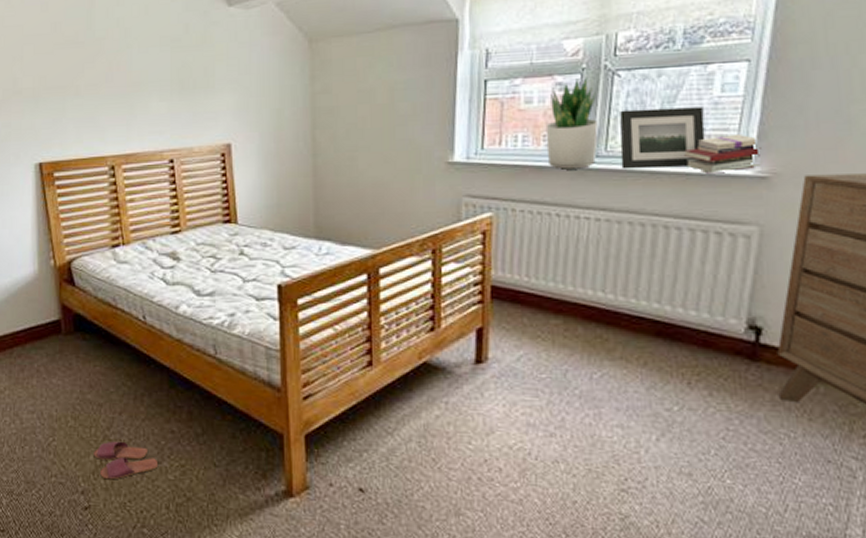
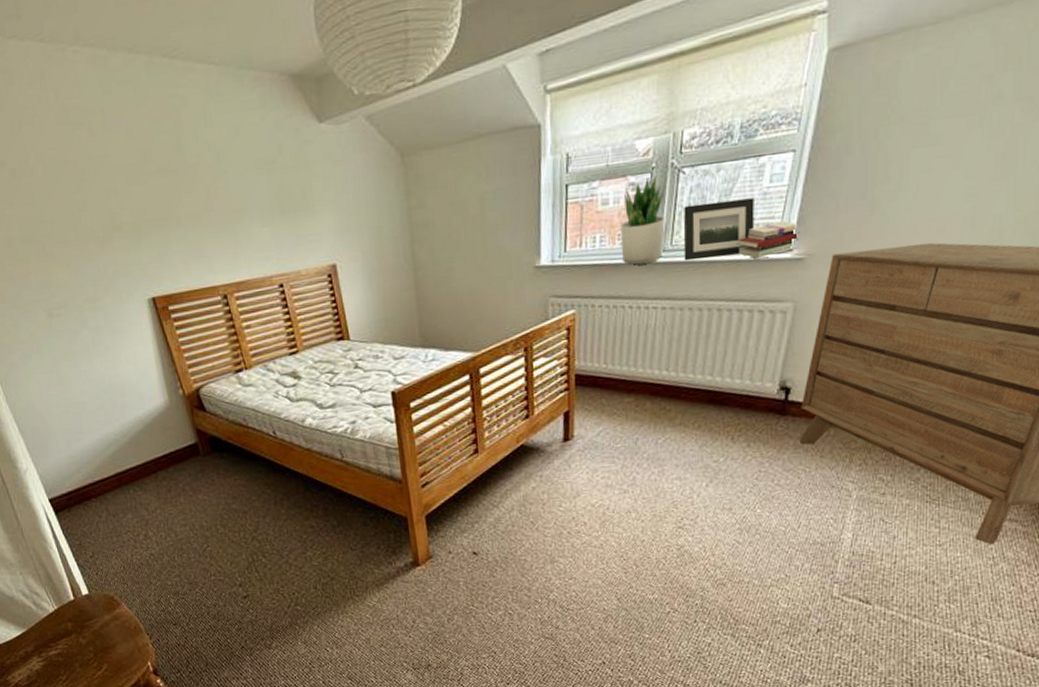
slippers: present [94,441,159,480] -> none [245,539,304,572]

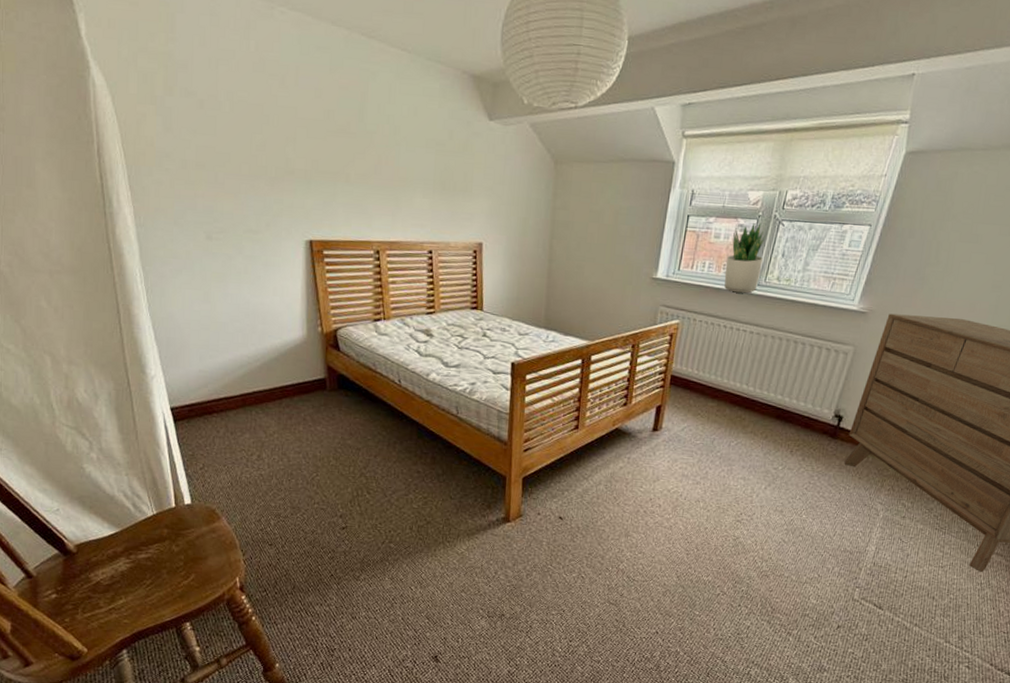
picture frame: present [683,197,755,261] -> none [773,252,835,300]
books: present [736,220,800,260] -> none [816,279,866,307]

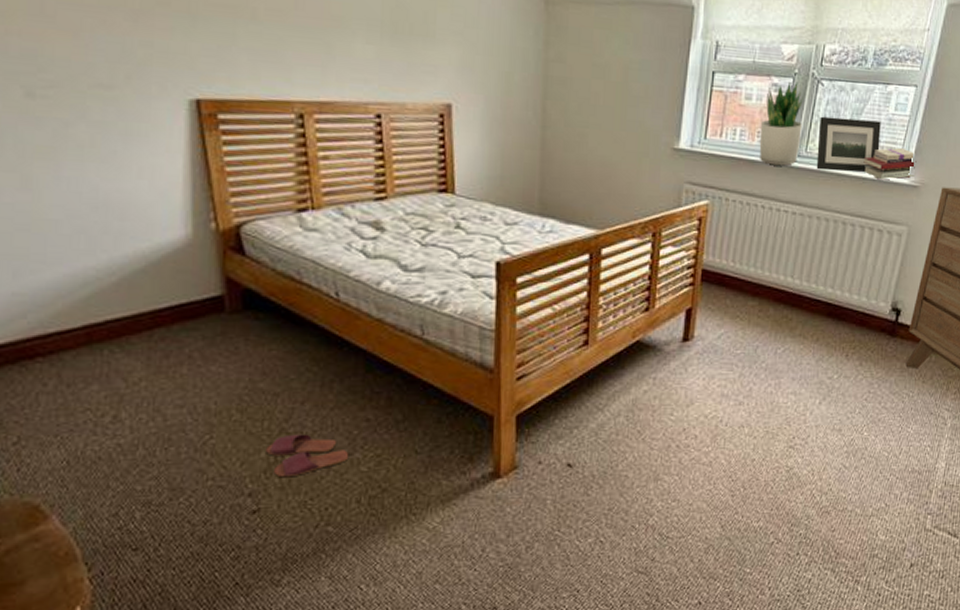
slippers: none [351,477,406,508] -> present [266,434,349,478]
picture frame: none [773,252,835,300] -> present [816,116,881,173]
books: none [816,279,866,307] -> present [863,147,917,180]

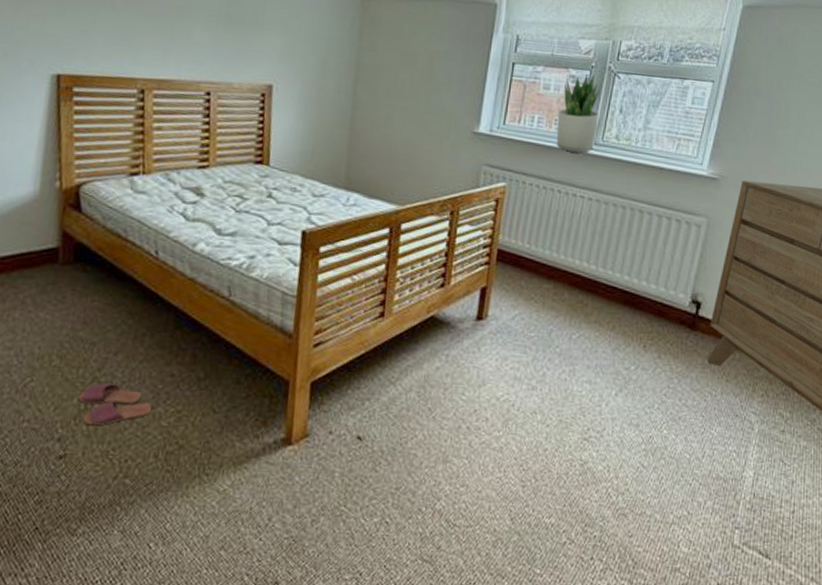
picture frame: present [816,116,881,173] -> none [613,107,678,163]
books: present [863,147,917,180] -> none [660,140,715,171]

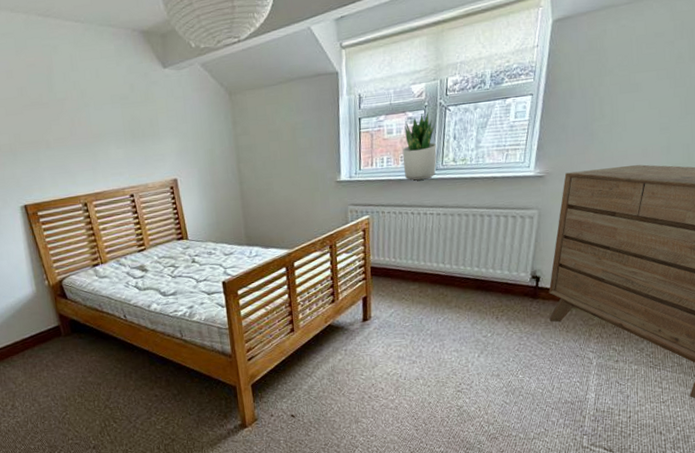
slippers: present [78,383,152,426] -> none [99,407,149,436]

